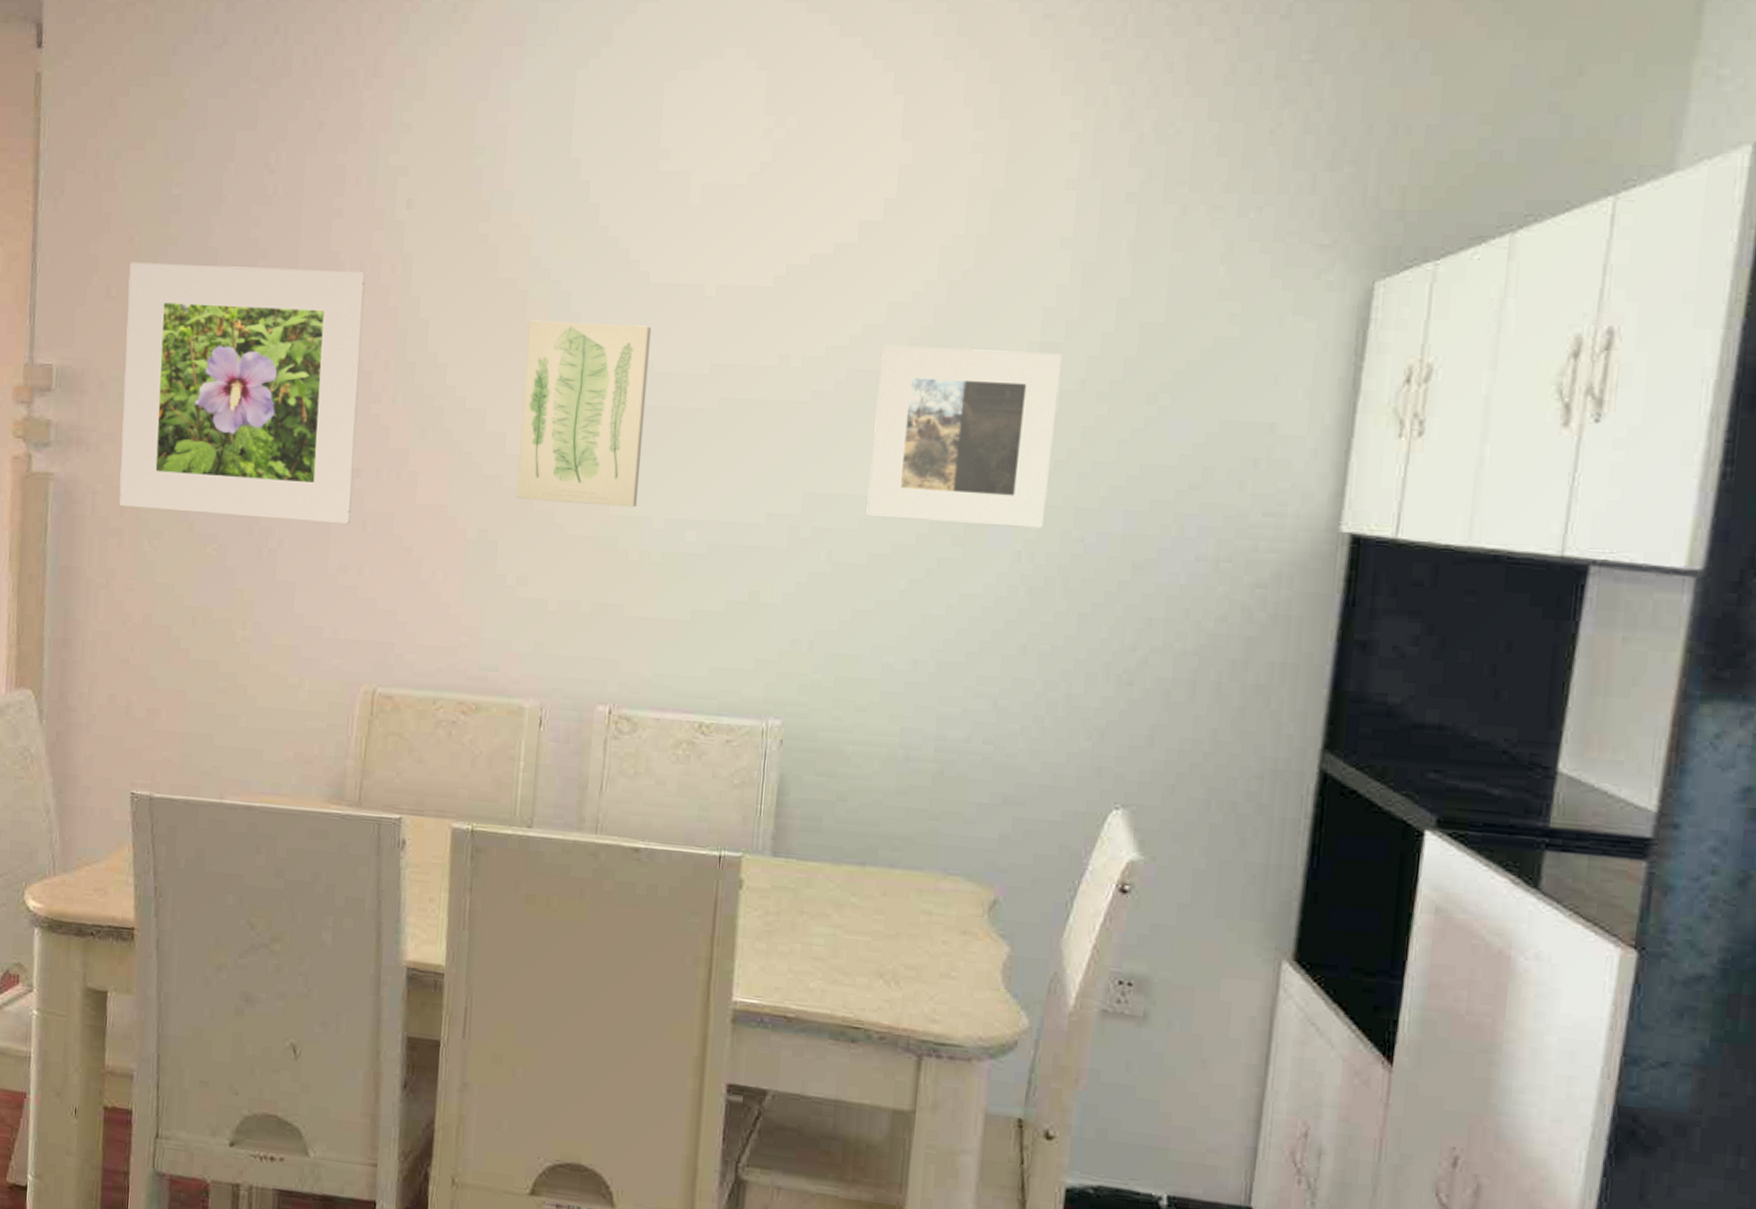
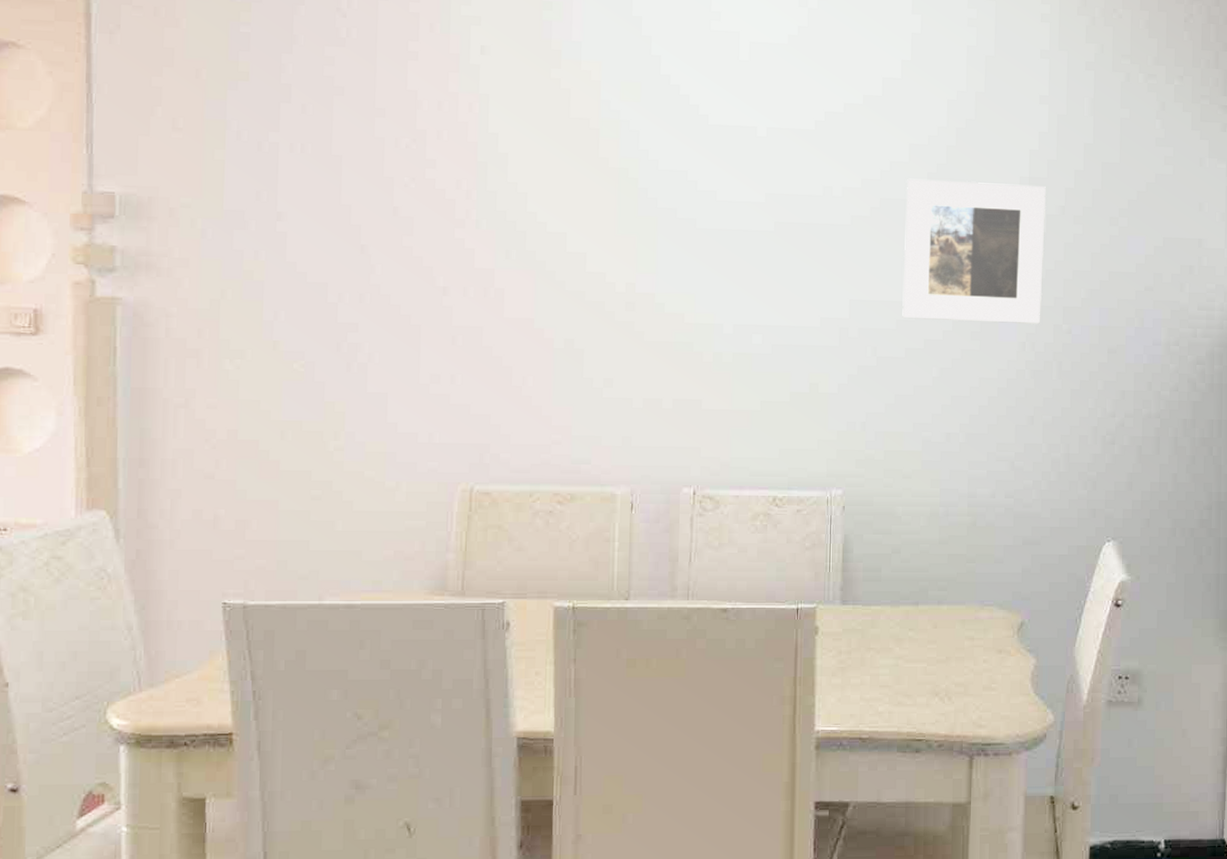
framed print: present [119,262,366,525] -> none [196,95,444,339]
wall art: present [516,320,651,508] -> none [599,155,712,316]

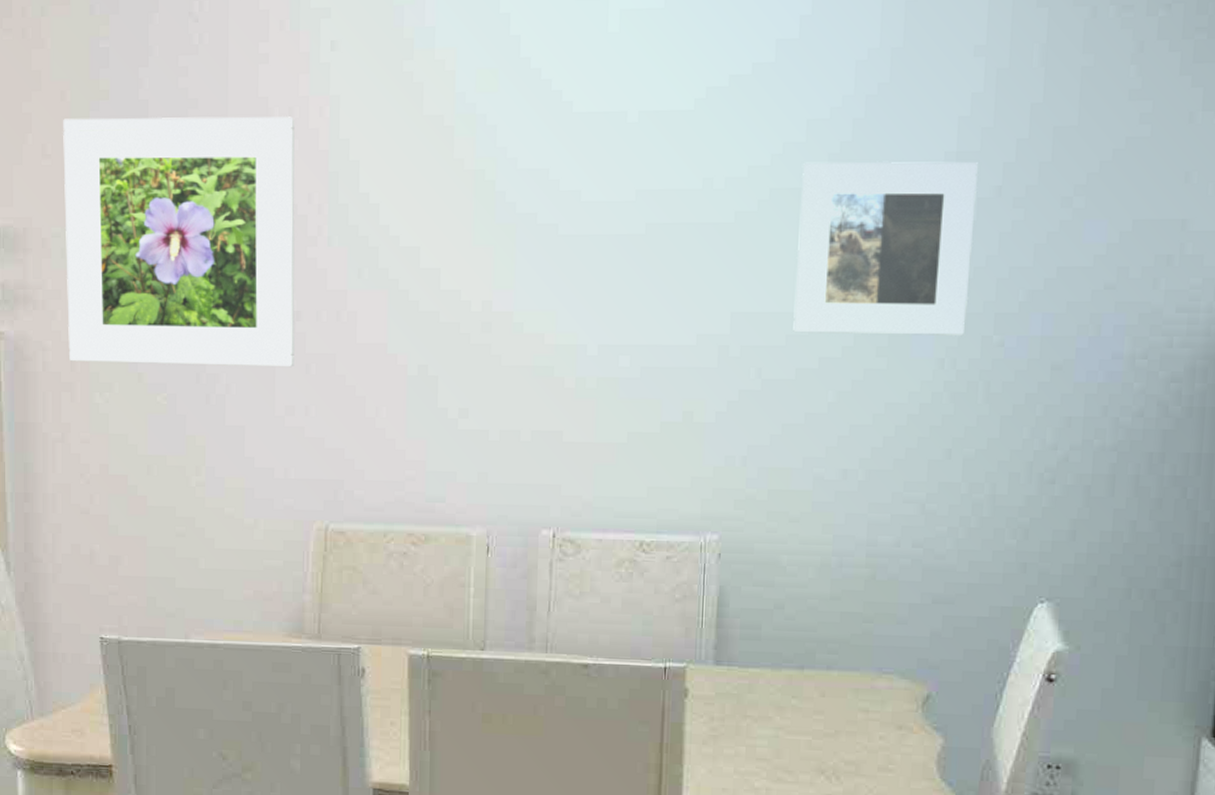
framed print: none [196,95,444,339] -> present [63,116,295,367]

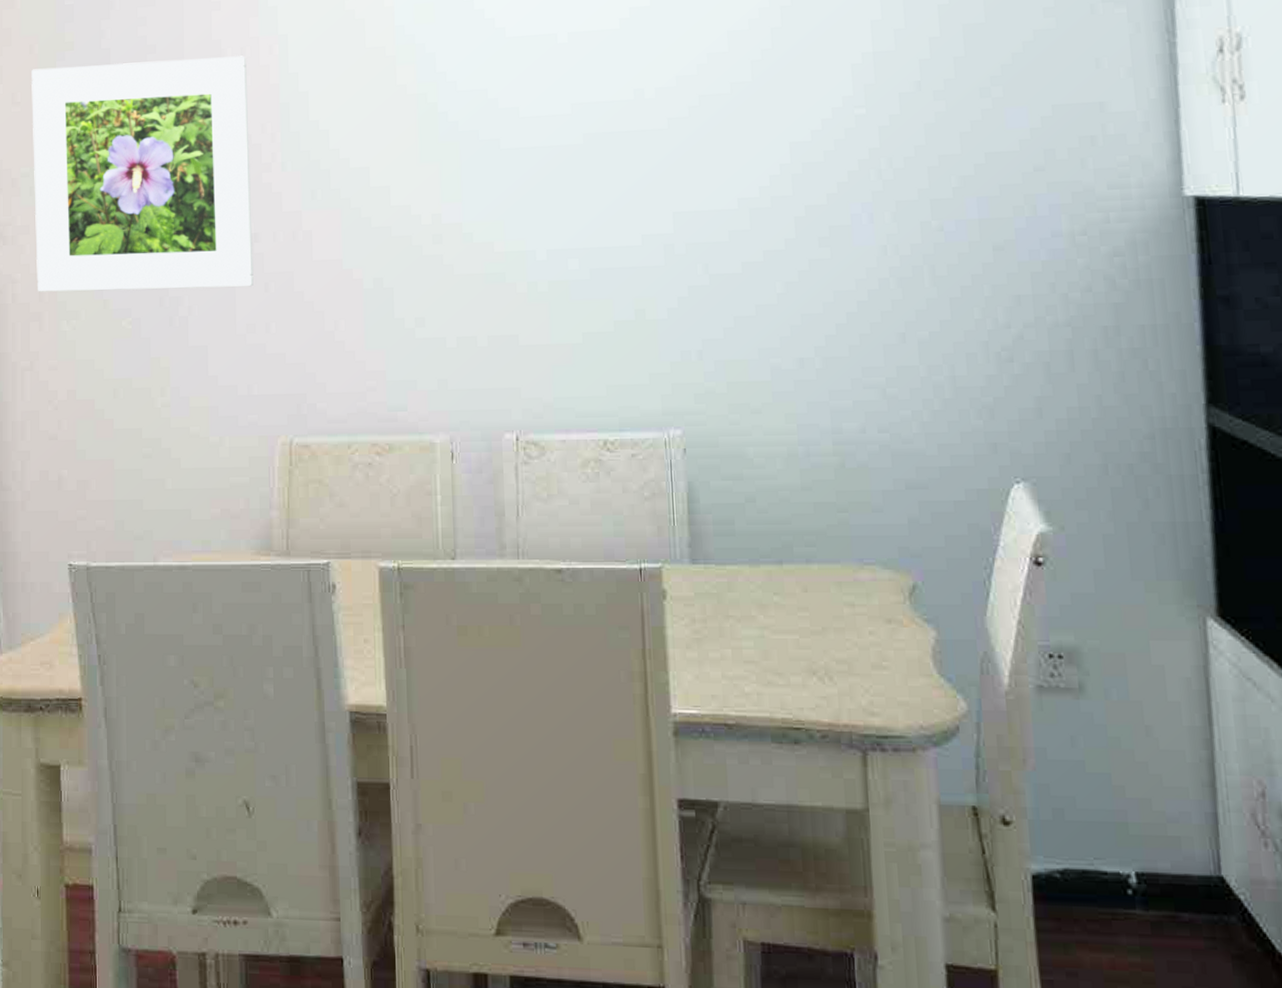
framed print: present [793,161,978,335] -> none [728,61,904,228]

